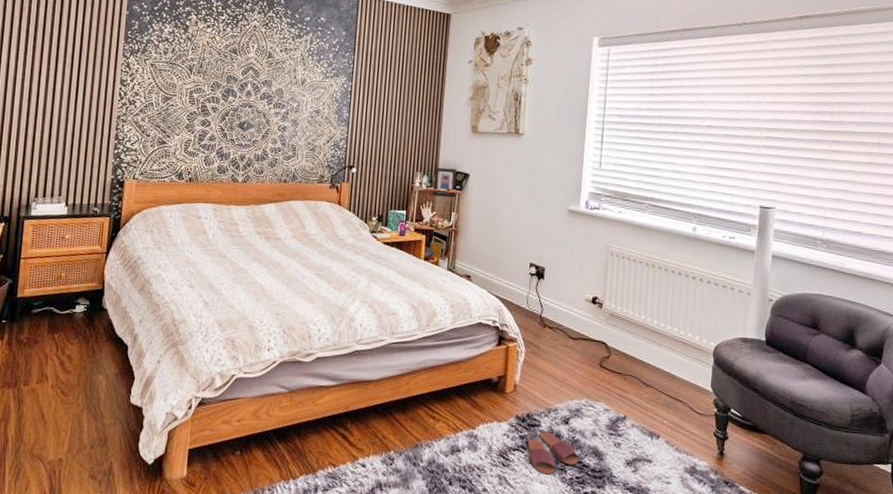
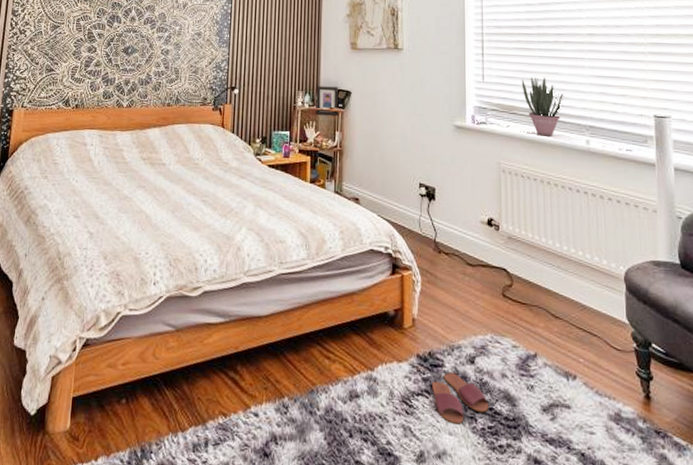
potted plant: none [637,165,678,223] -> present [521,76,565,137]

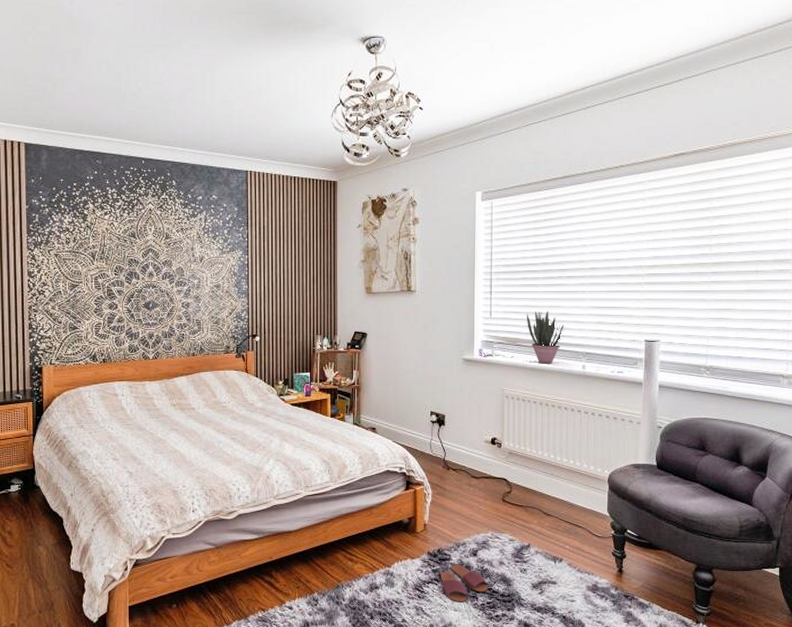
picture frame: present [315,86,339,115] -> none [334,329,355,356]

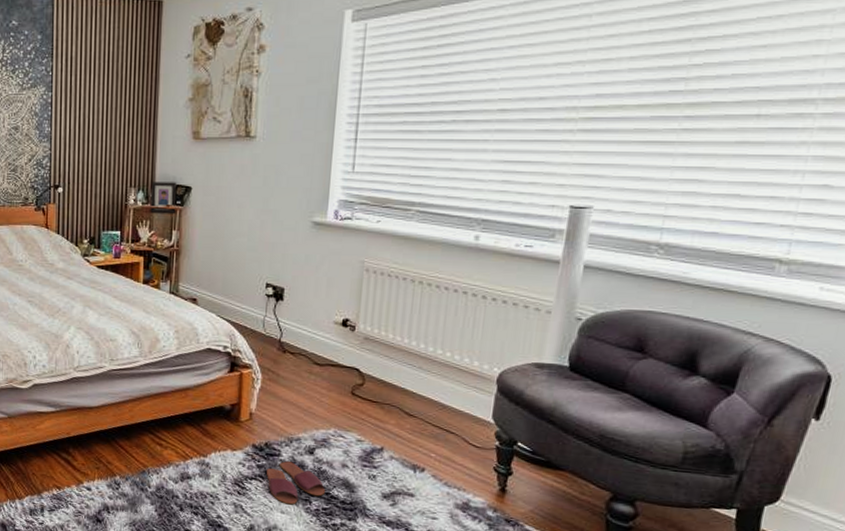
picture frame: none [334,329,355,356] -> present [150,182,177,213]
potted plant: present [526,310,566,364] -> none [401,164,457,232]

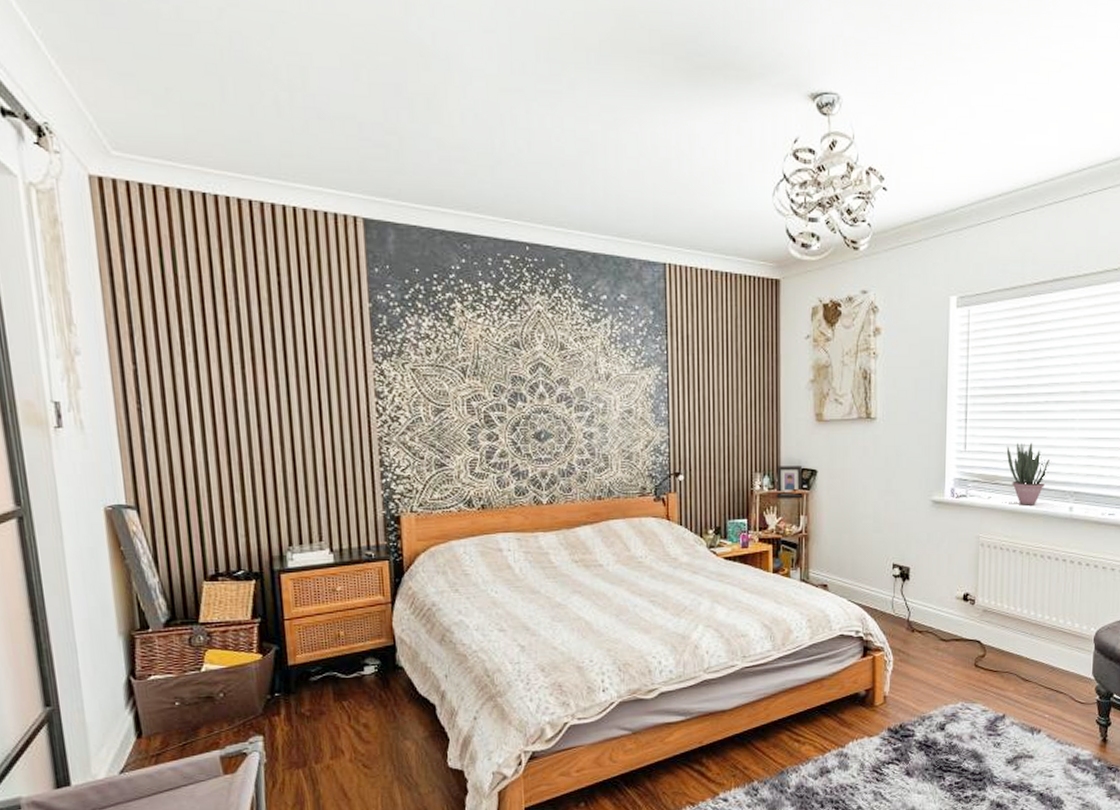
slippers: present [267,461,325,505] -> none [903,740,956,784]
potted plant: none [401,164,457,232] -> present [1006,442,1052,506]

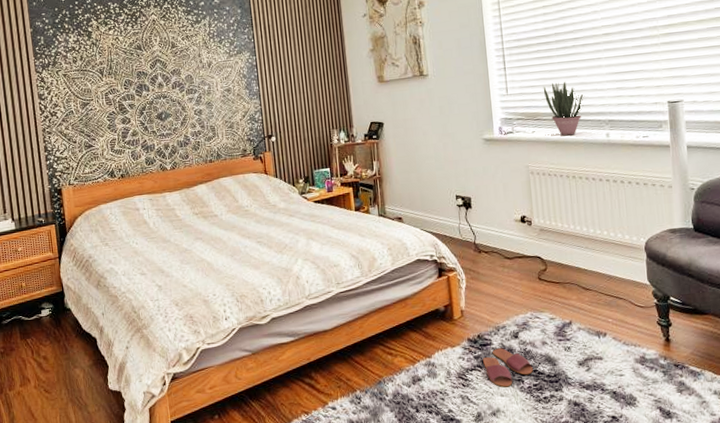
picture frame: present [776,466,803,498] -> none [349,120,374,148]
slippers: none [903,740,956,784] -> present [483,348,533,388]

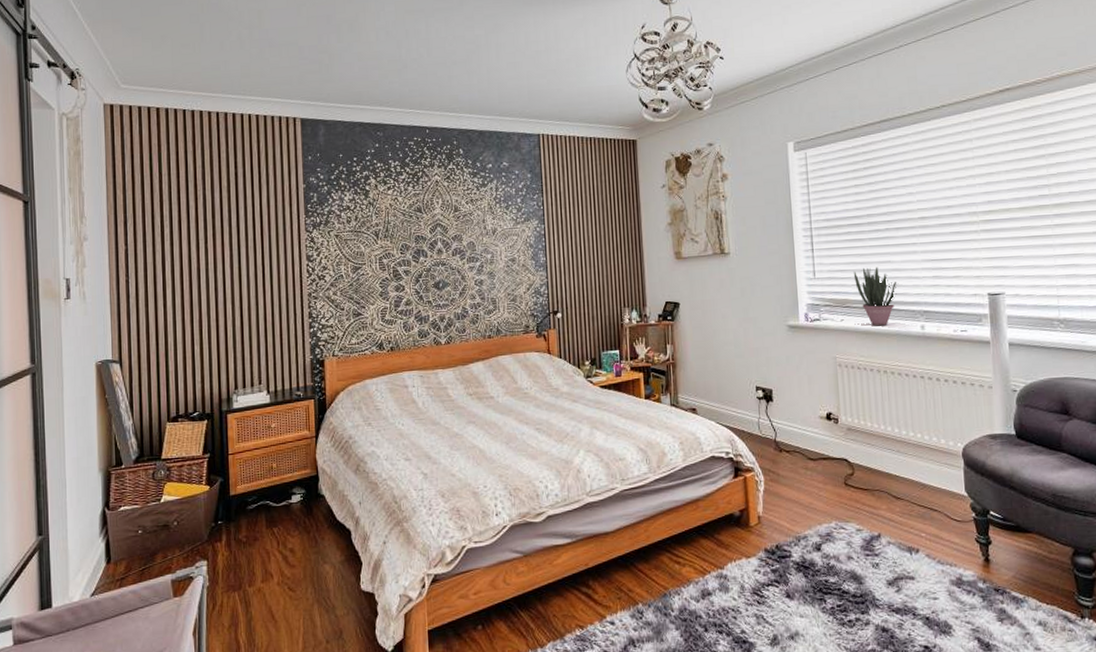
slippers: present [483,348,533,388] -> none [781,561,837,607]

